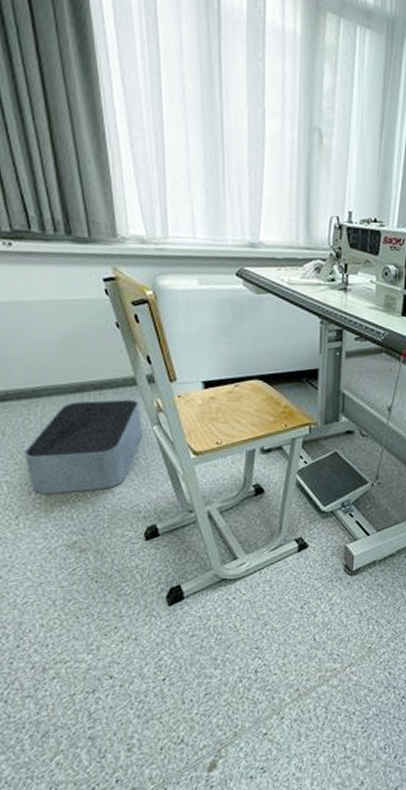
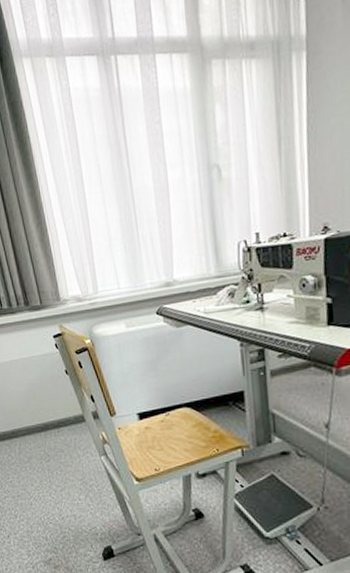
storage bin: present [24,399,143,495] -> none [9,434,93,518]

